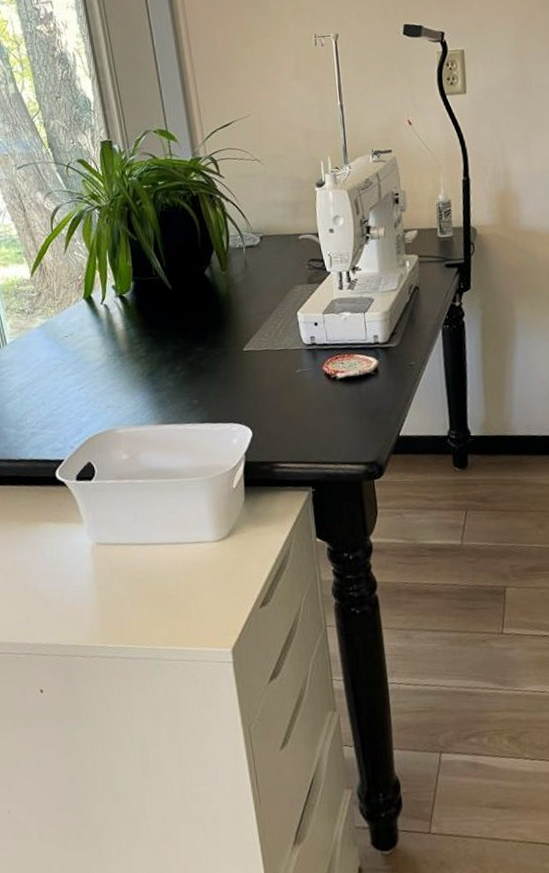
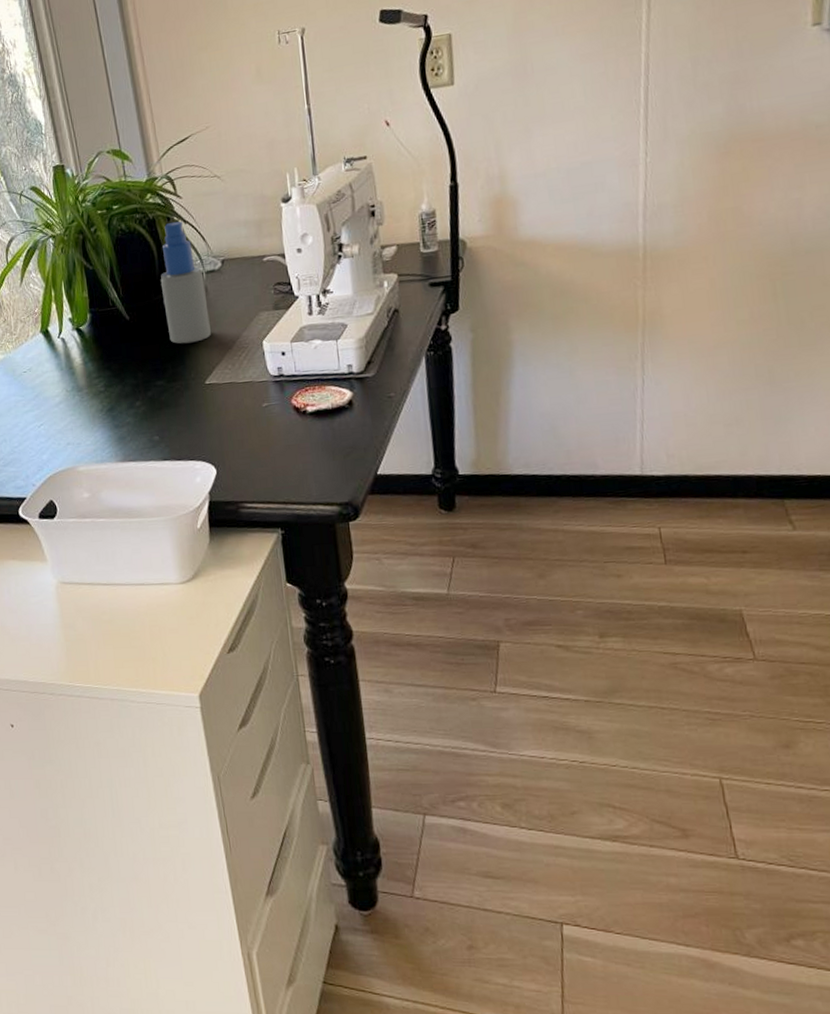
spray bottle: none [202,199,249,313] -> present [160,221,211,344]

